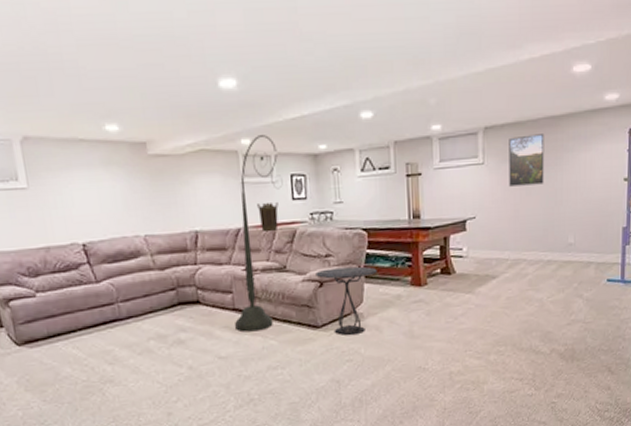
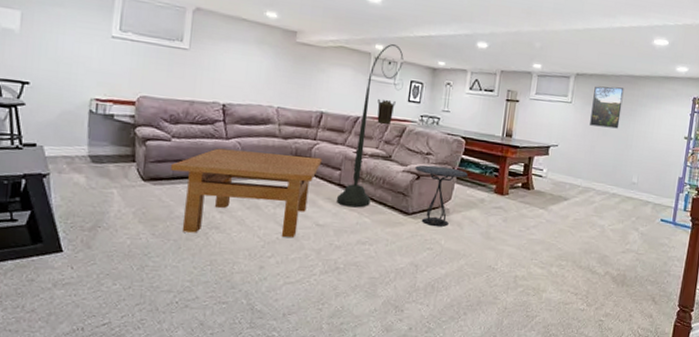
table: none [43,283,209,392] -> present [171,148,322,237]

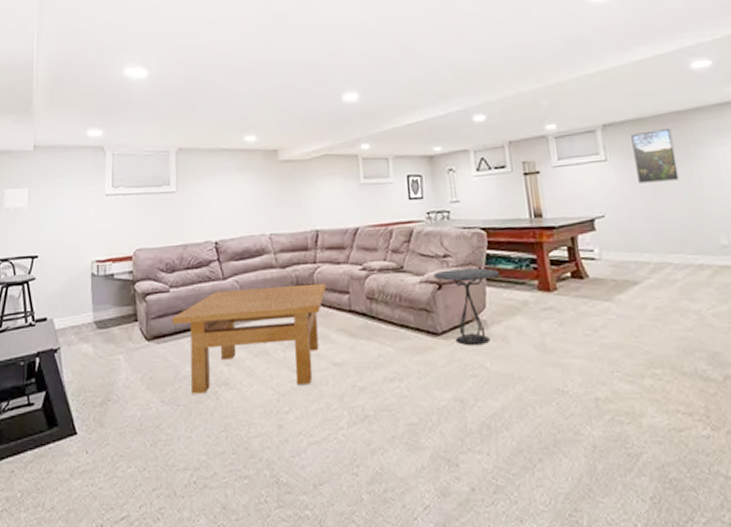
floor lamp: present [337,44,404,208] -> none [351,140,400,337]

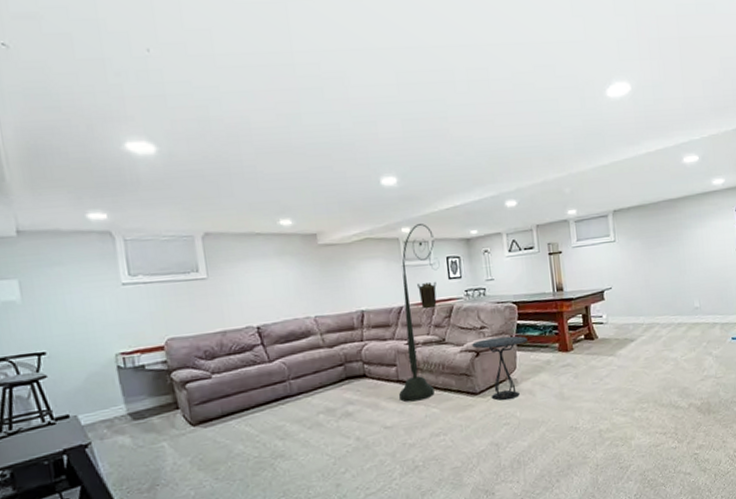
table: present [172,282,327,394] -> none [218,358,375,469]
floor lamp: none [351,140,400,337] -> present [399,224,440,402]
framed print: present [631,129,680,183] -> none [635,214,669,260]

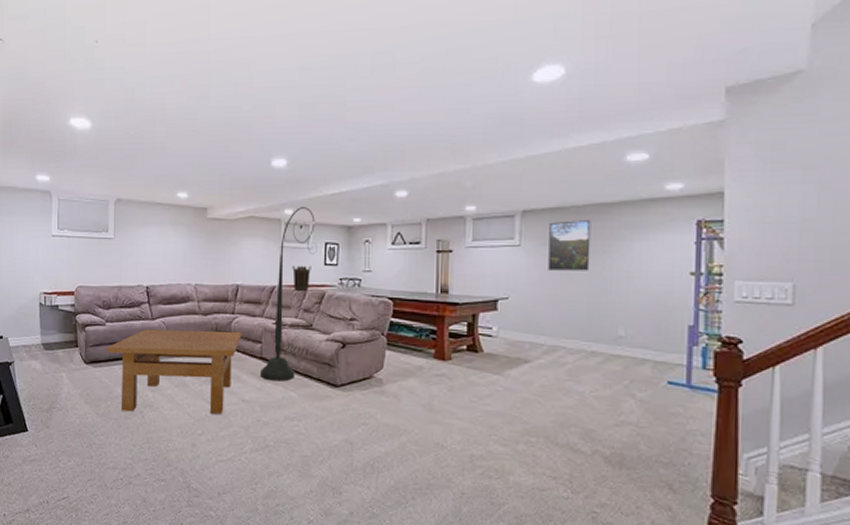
table: none [218,358,375,469] -> present [107,329,242,414]
side table: present [472,336,528,401] -> none [339,331,400,400]
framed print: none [635,214,669,260] -> present [548,220,591,271]

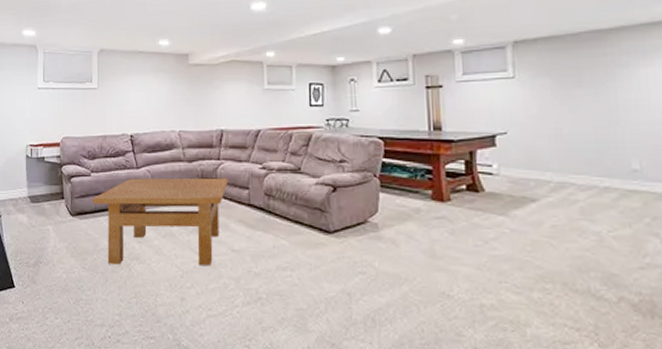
floor lamp: present [261,207,318,382] -> none [249,48,302,229]
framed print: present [548,220,591,271] -> none [544,48,593,102]

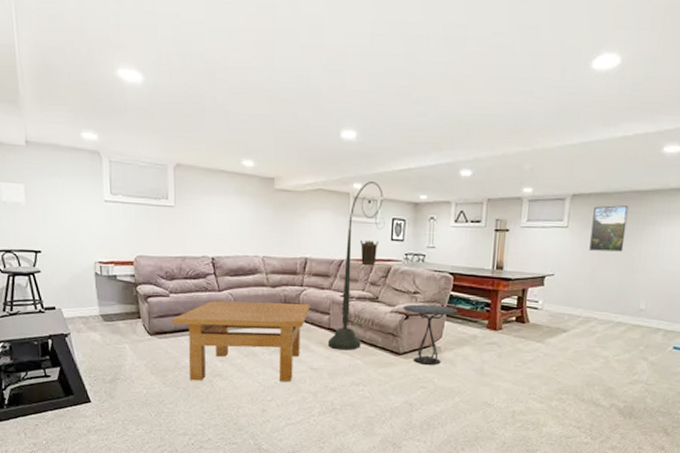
floor lamp: none [249,48,302,229] -> present [328,182,385,350]
side table: none [329,174,394,246] -> present [403,304,458,366]
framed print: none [544,48,593,102] -> present [589,205,629,252]

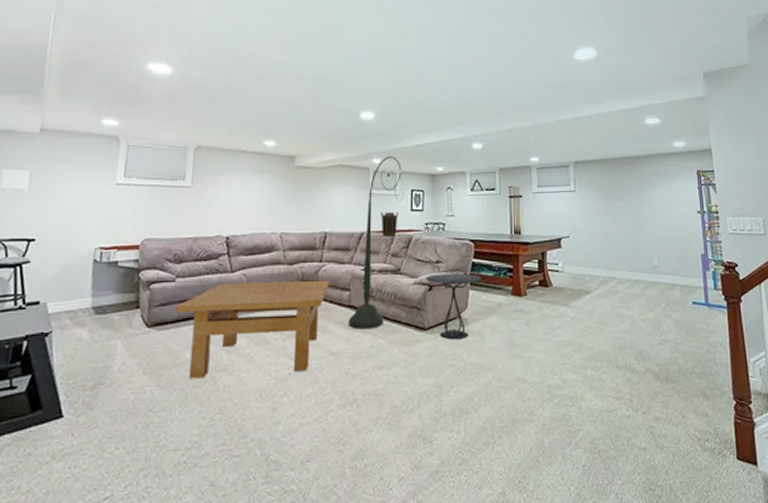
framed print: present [589,205,629,252] -> none [596,170,628,212]

